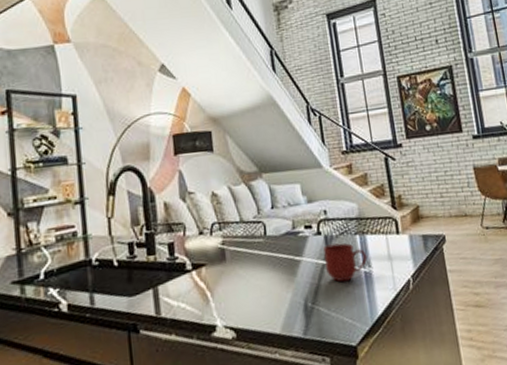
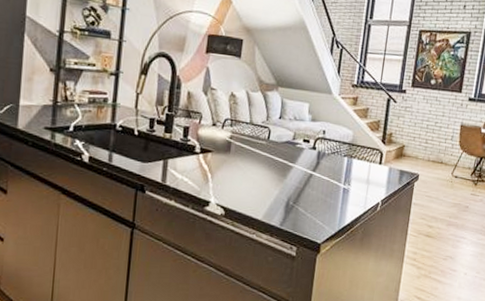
mug: present [323,243,368,282] -> none [312,159,350,192]

